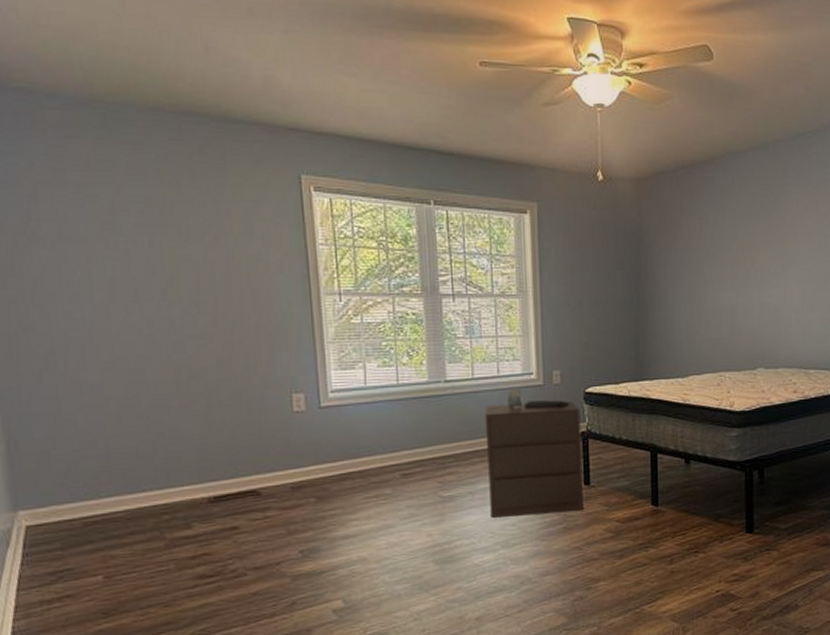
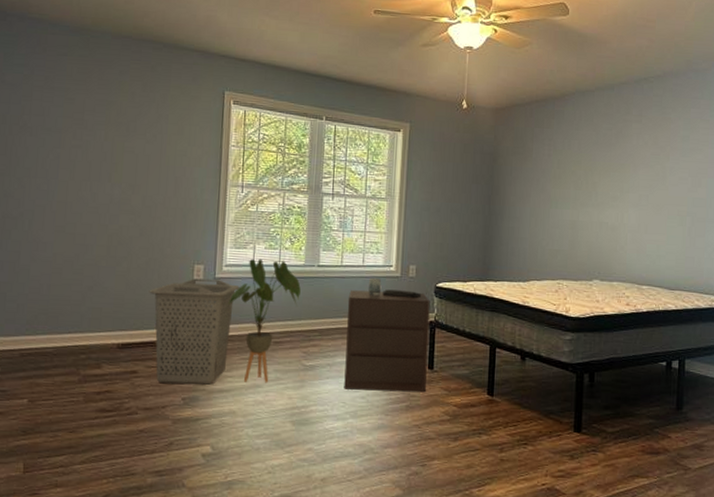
laundry basket: none [238,409,353,536] -> present [149,278,240,385]
house plant: none [341,379,428,524] -> present [228,258,301,383]

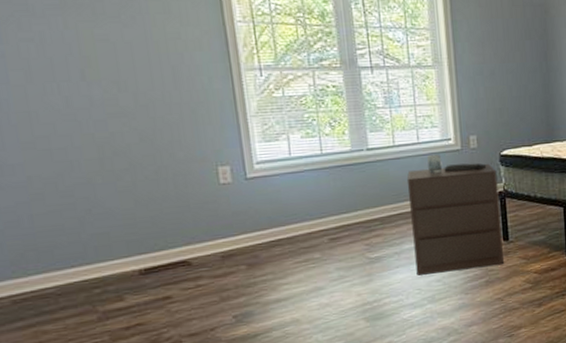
laundry basket: present [149,278,240,385] -> none [166,180,279,304]
house plant: present [228,258,301,383] -> none [268,149,352,287]

